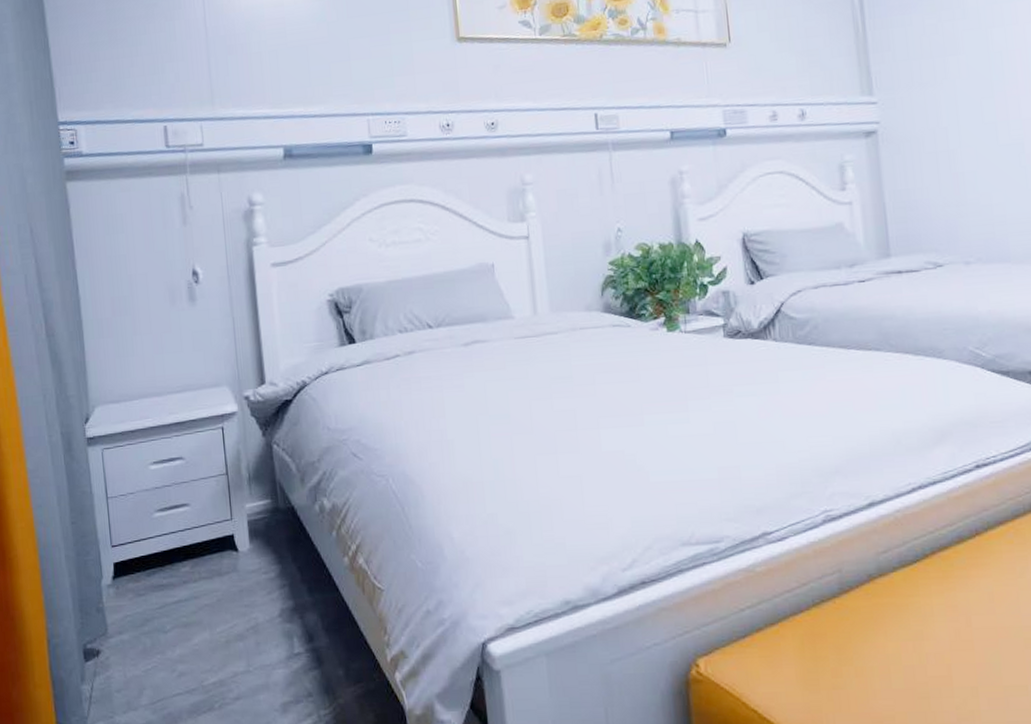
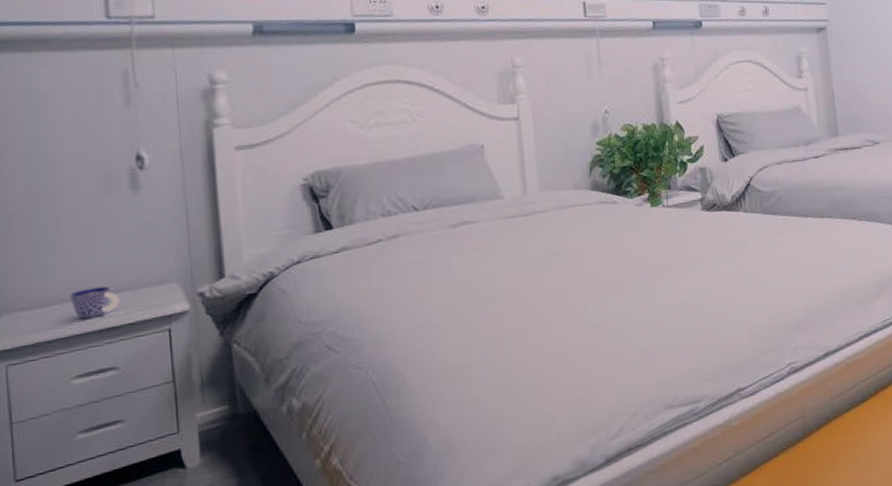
cup: none [146,386,184,413] -> present [70,286,120,319]

